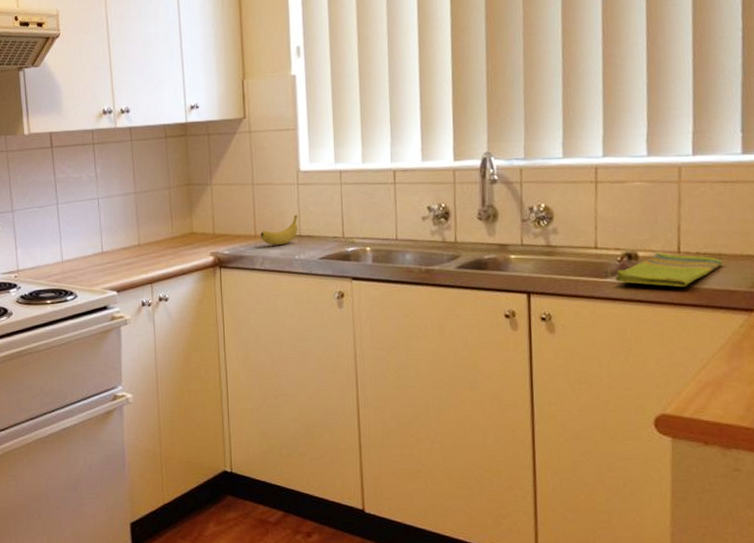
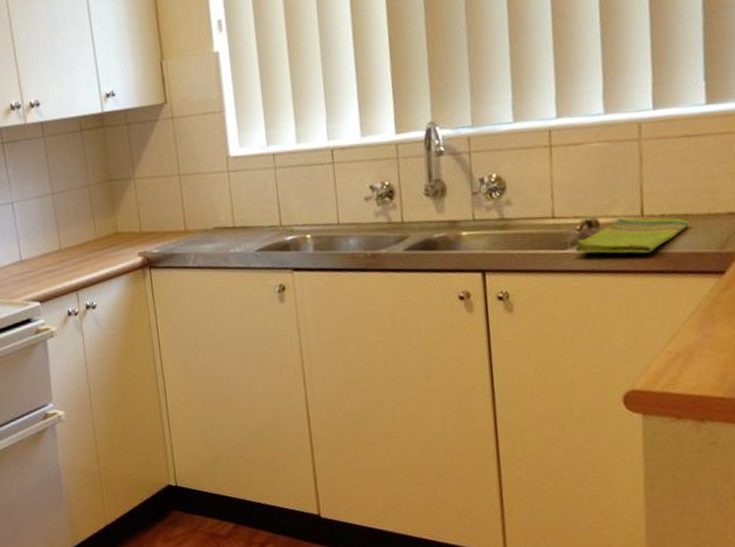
fruit: present [260,214,298,246] -> none [191,204,232,240]

